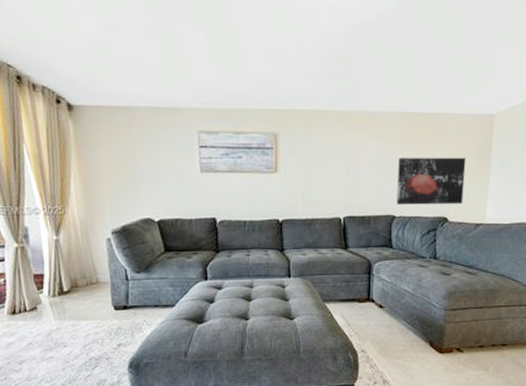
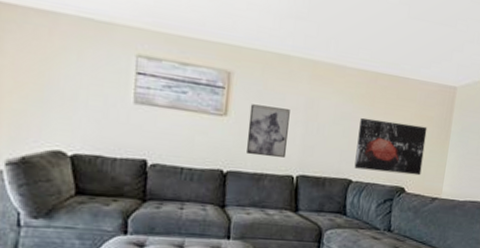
wall art: none [296,159,333,204] -> present [246,104,290,158]

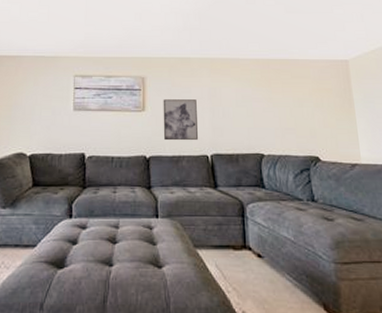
wall art: present [354,117,427,176] -> none [261,97,333,144]

